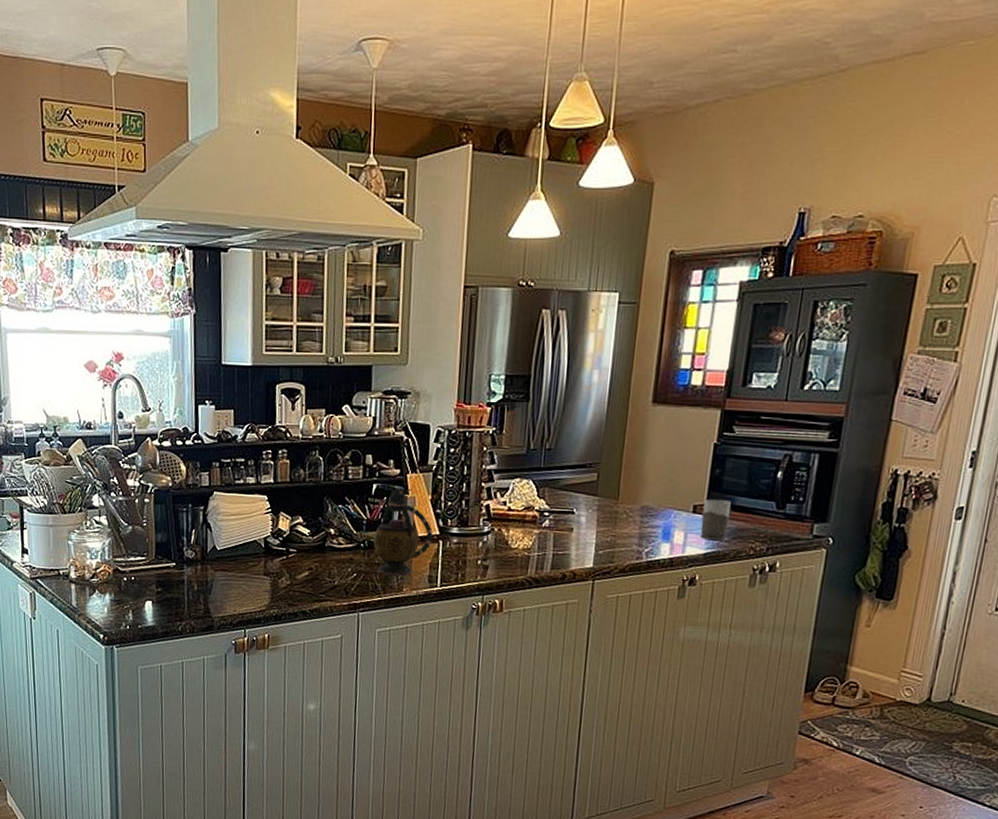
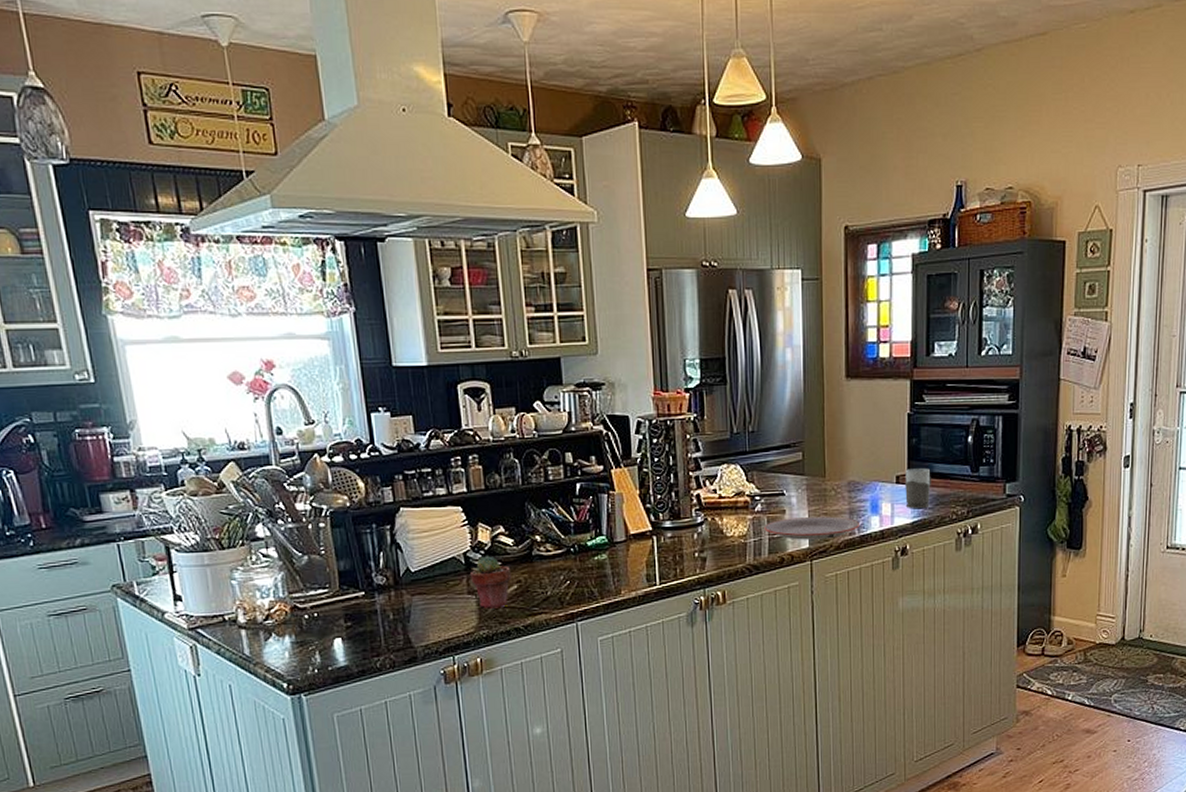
potted succulent: none [268,542,305,592] -> present [470,555,512,609]
teapot: present [348,487,433,576] -> none [559,485,646,579]
plate: none [549,536,649,561] -> present [764,516,861,540]

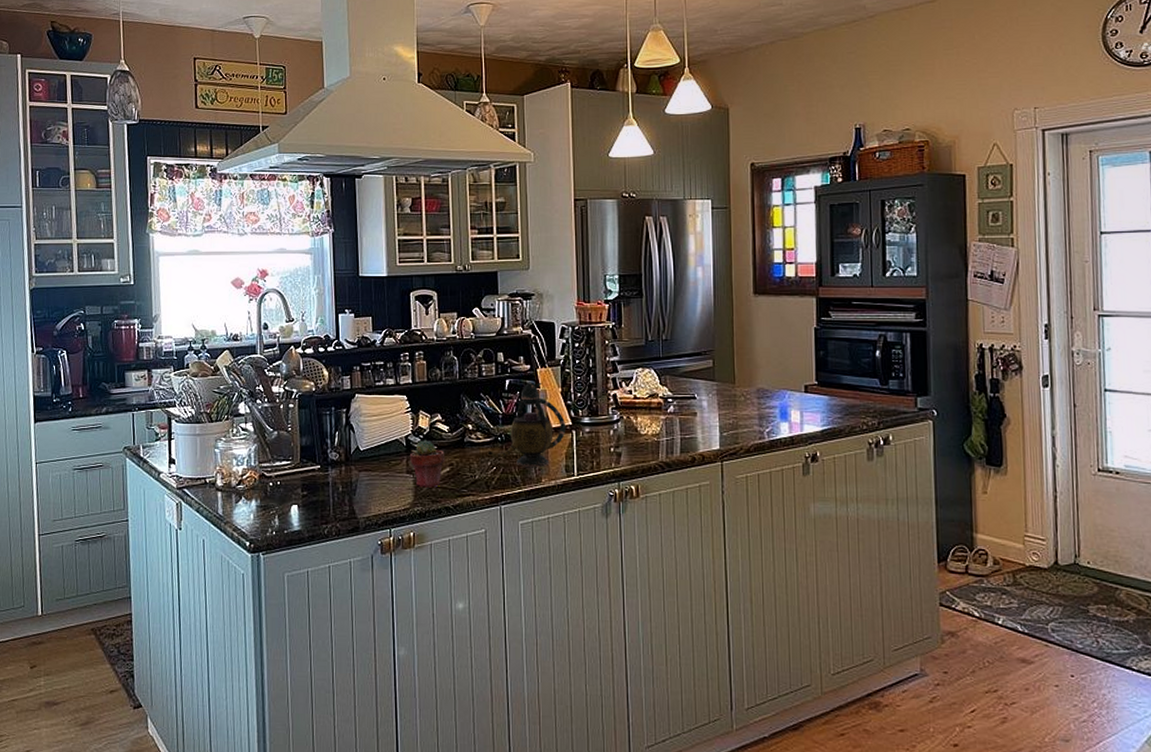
teapot: none [559,485,646,579] -> present [487,382,566,467]
plate: present [764,516,861,540] -> none [676,420,770,442]
mug: present [905,468,931,508] -> none [813,379,840,417]

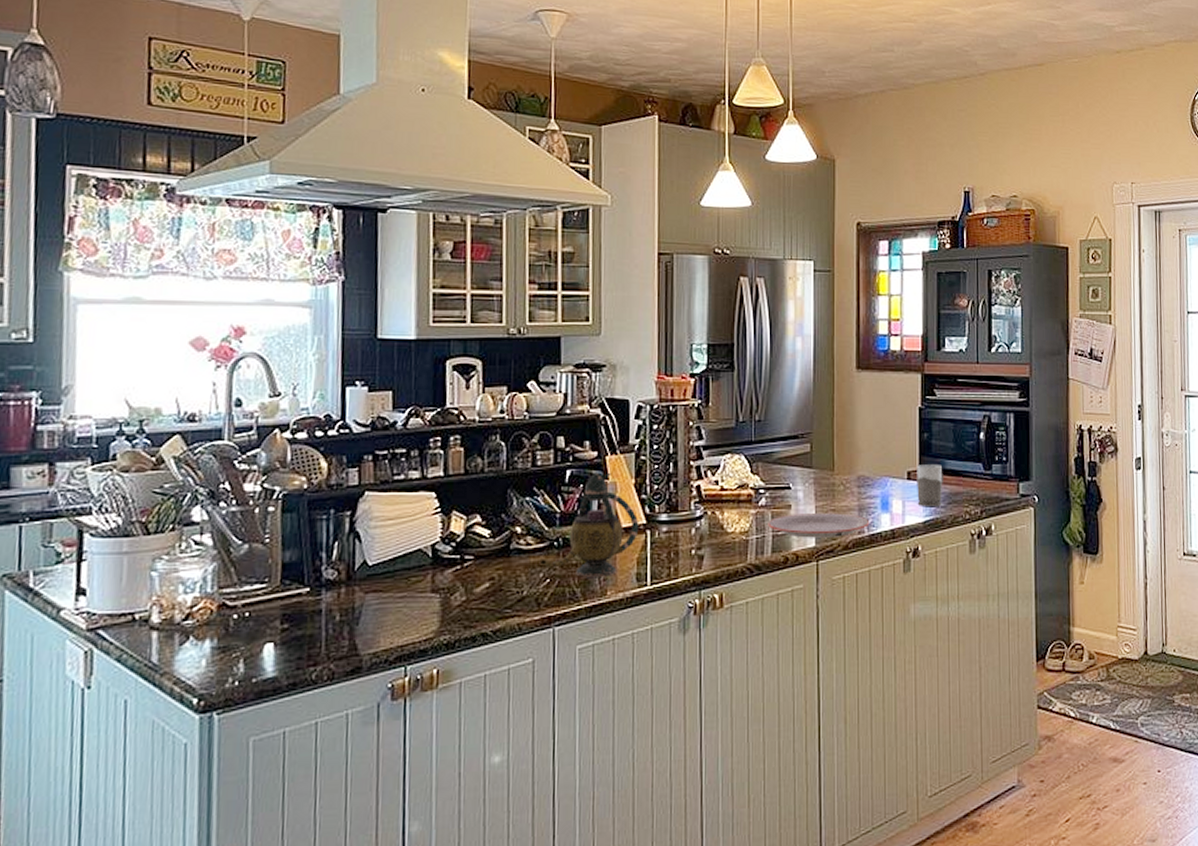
potted succulent: present [410,439,445,488] -> none [437,547,484,610]
plate: none [676,420,770,442] -> present [768,513,870,538]
mug: none [813,379,840,417] -> present [917,465,943,506]

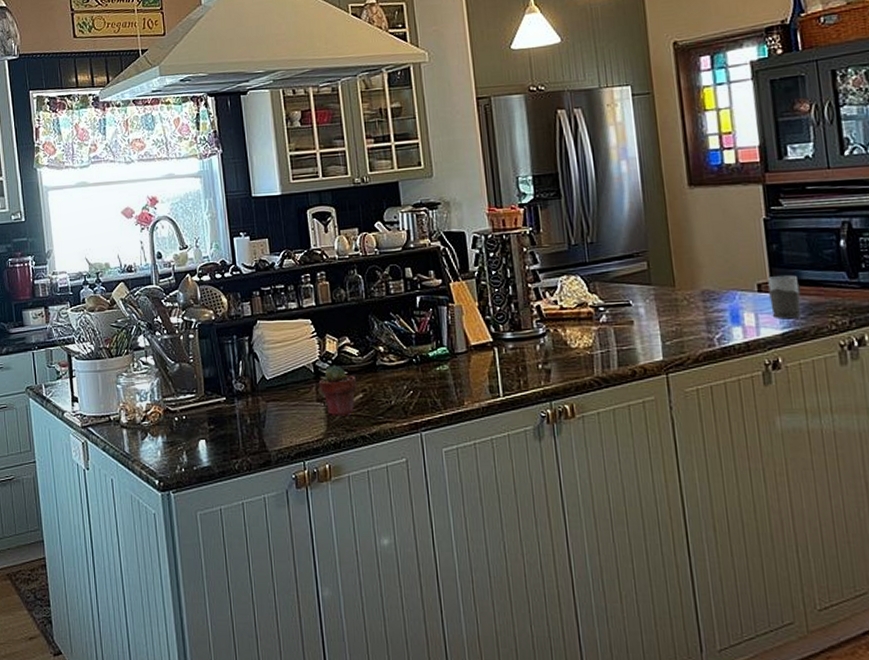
potted succulent: none [437,547,484,610] -> present [319,364,357,416]
teapot: present [539,472,639,577] -> none [402,297,487,389]
plate: present [768,513,870,538] -> none [611,327,721,352]

